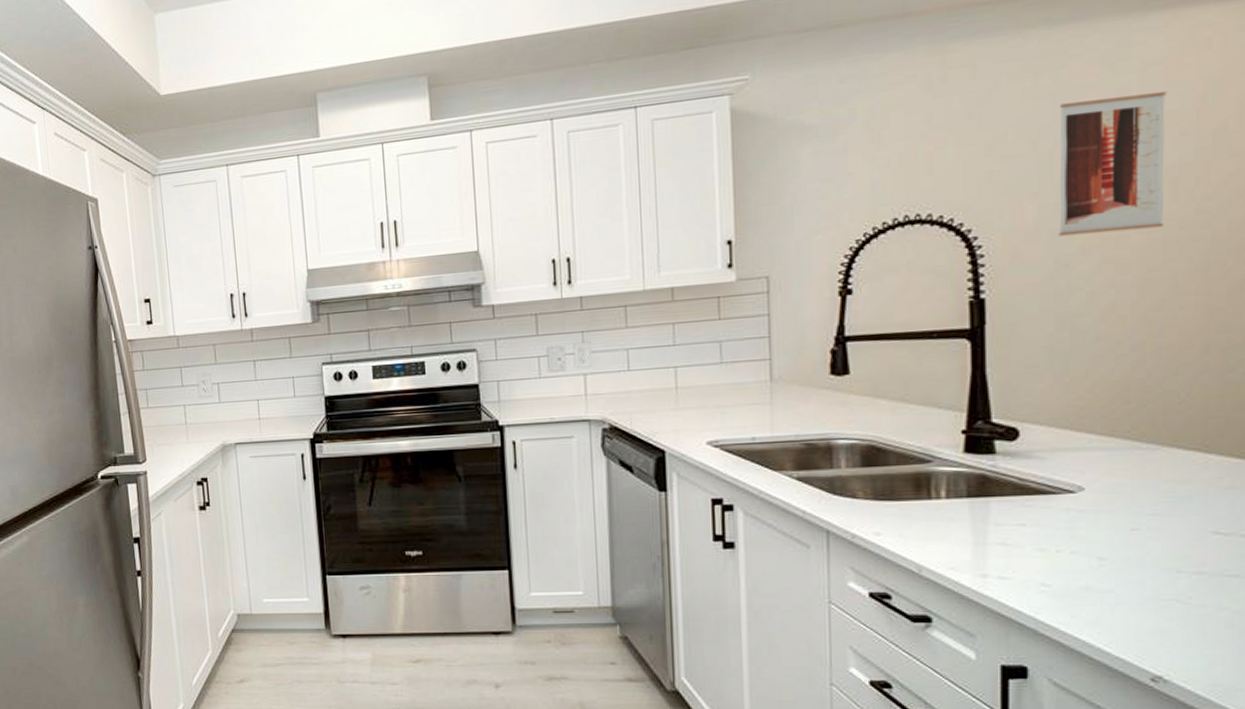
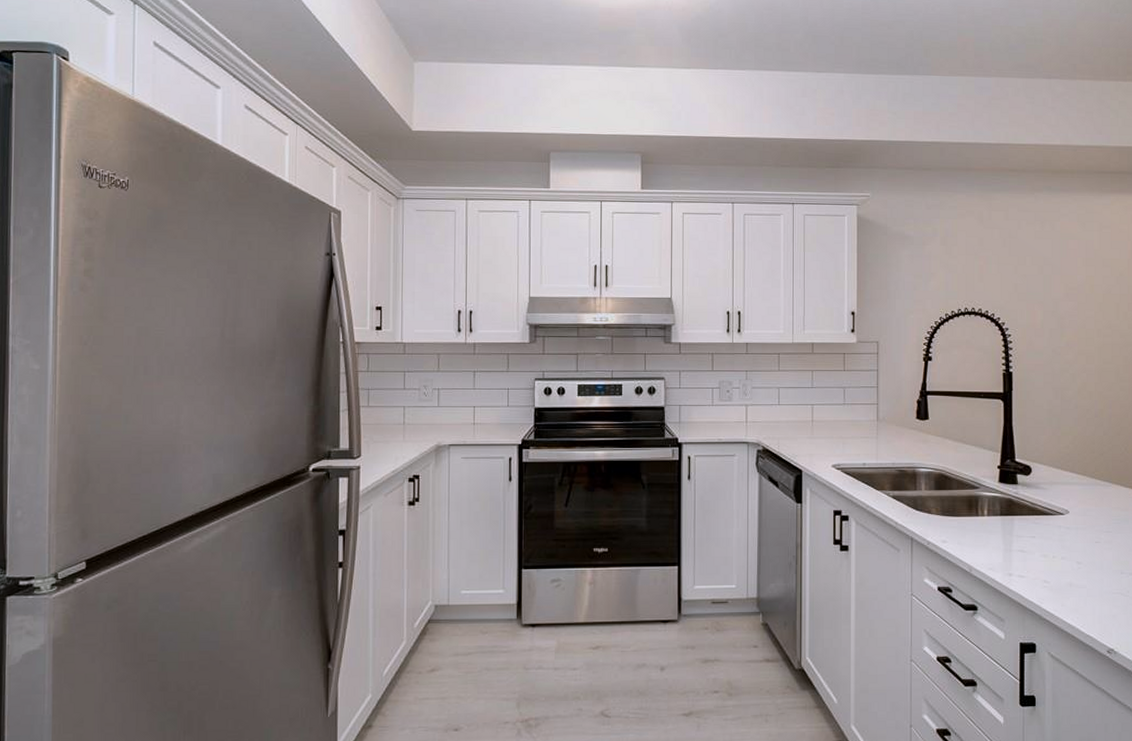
wall art: present [1058,92,1167,237] -> none [1054,245,1113,335]

